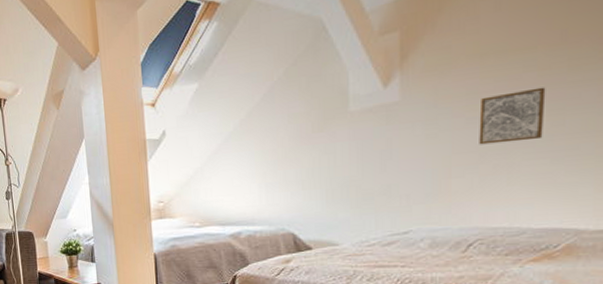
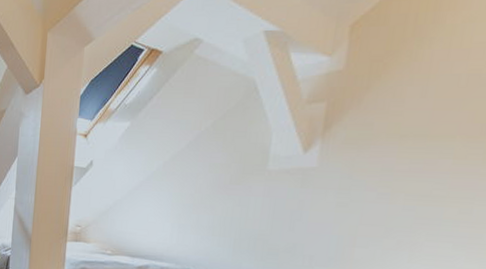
wall art: present [479,87,546,145] -> none [386,174,459,223]

